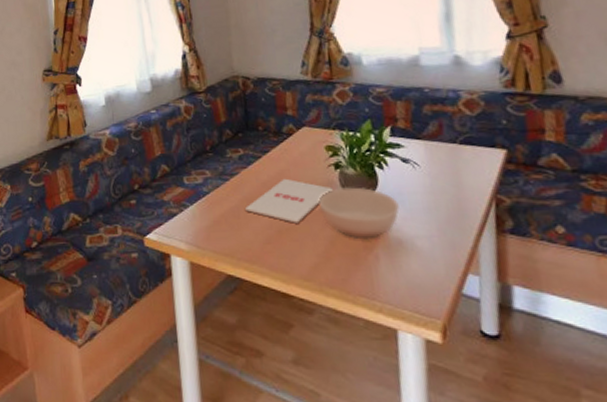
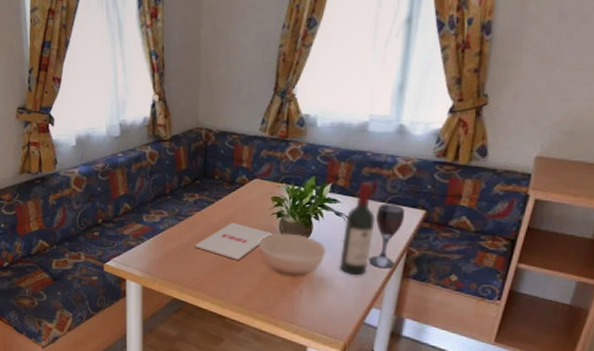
wine bottle: none [414,120,454,234] -> present [339,181,375,276]
cup: none [449,144,484,223] -> present [369,204,404,269]

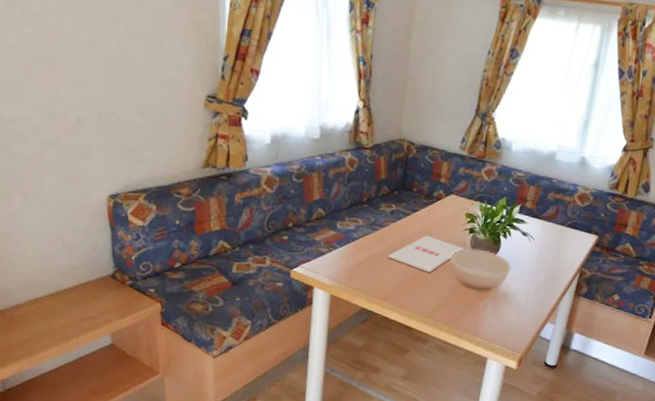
wine bottle: present [339,181,375,276] -> none [522,205,556,292]
cup: present [369,204,404,269] -> none [548,227,581,287]

